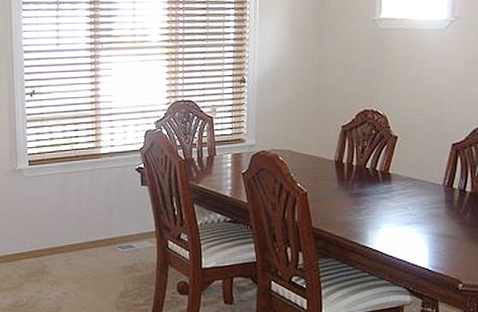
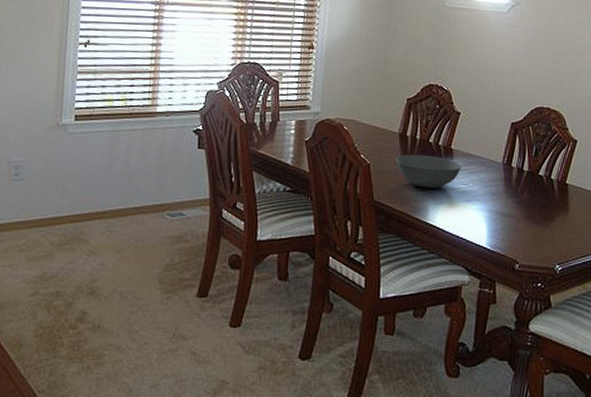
bowl: none [332,181,400,213] -> present [395,154,461,188]

